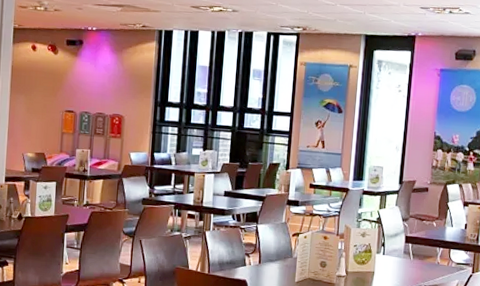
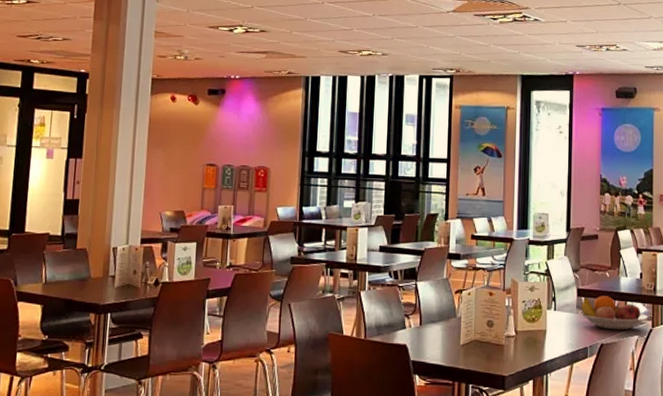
fruit bowl: none [405,243,470,275] -> present [578,296,649,330]

